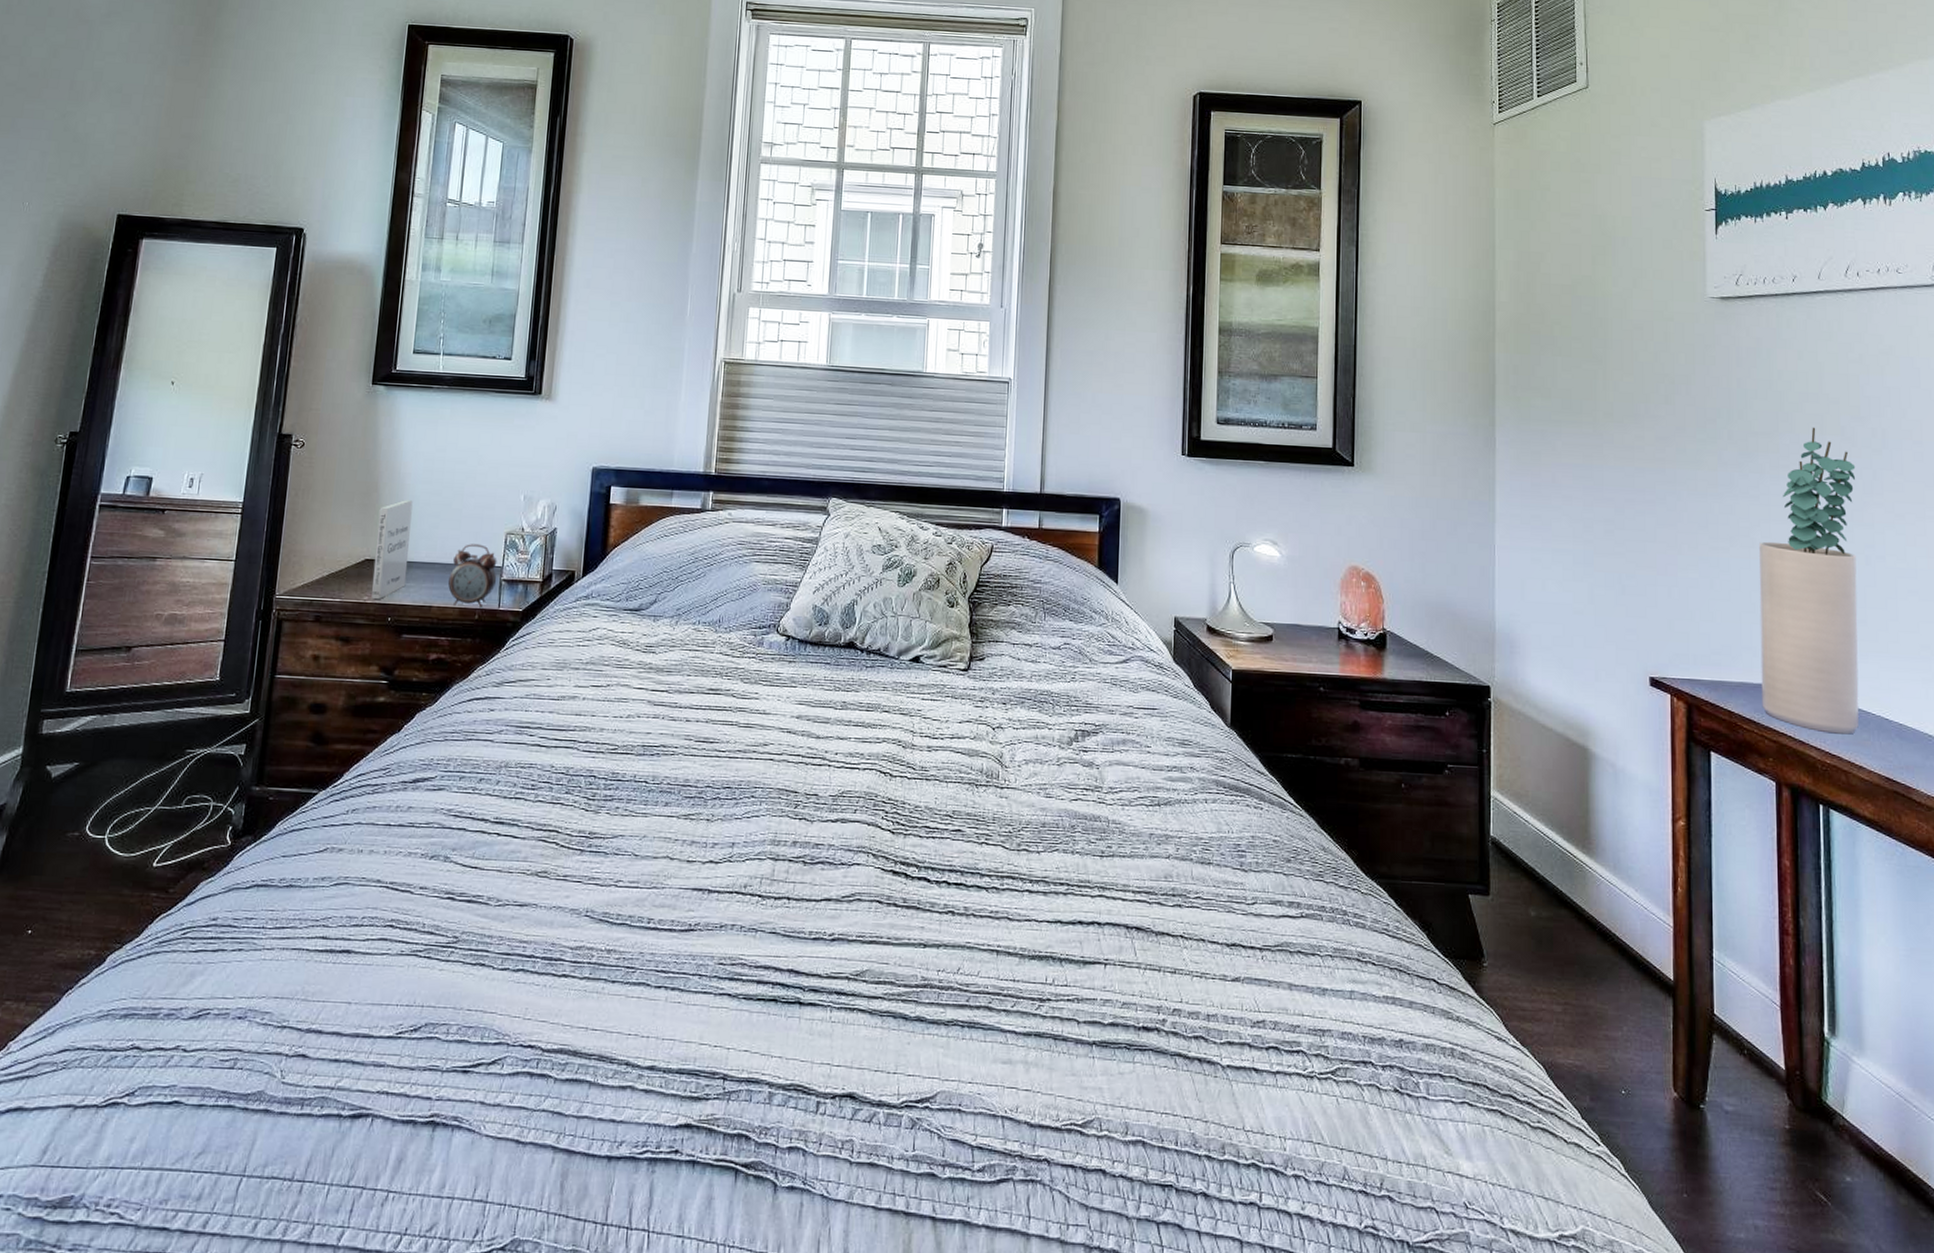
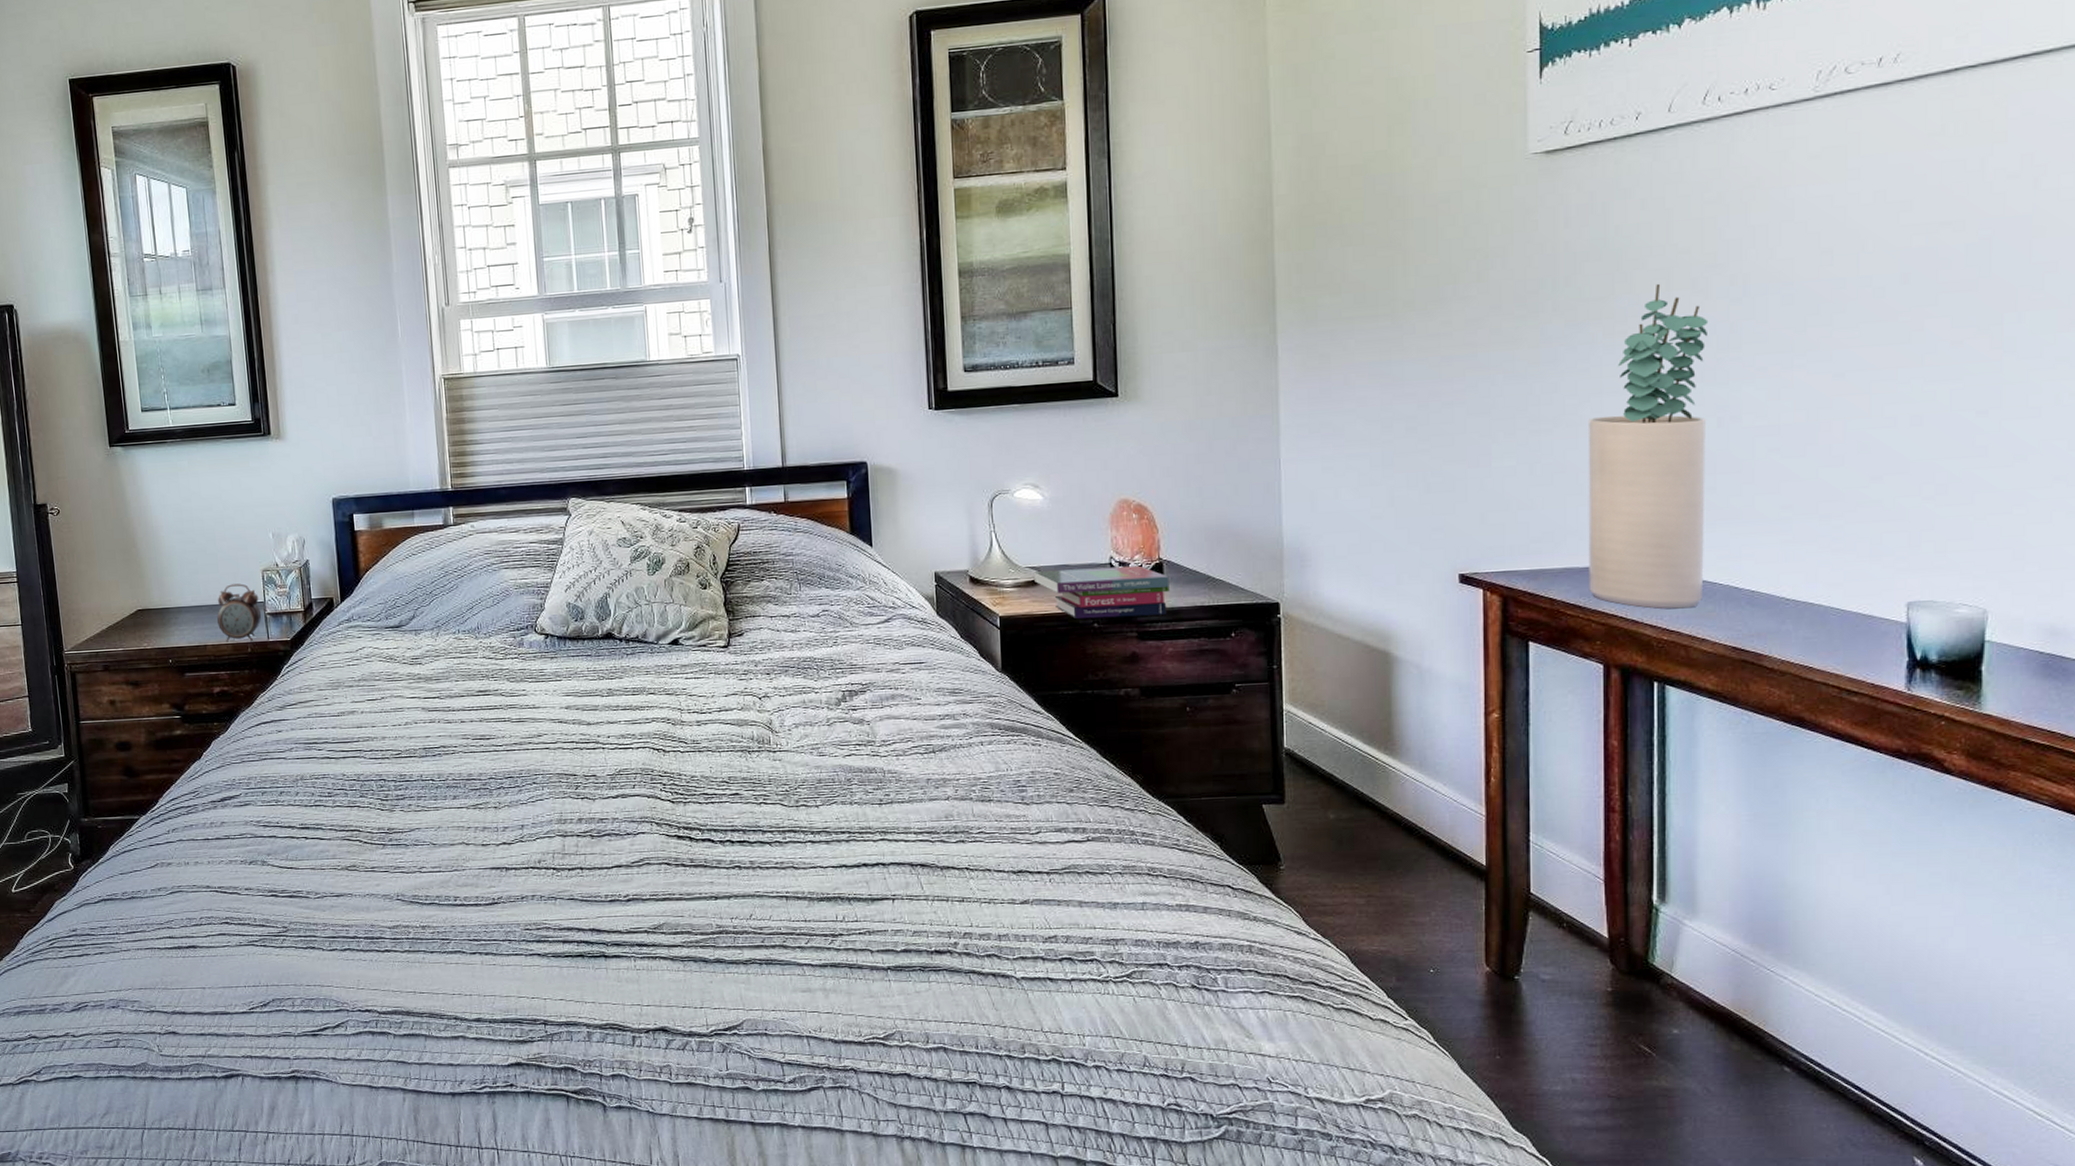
book: present [372,500,413,599] -> none [141,551,179,644]
books: none [1267,628,1391,686] -> present [1034,565,1170,620]

